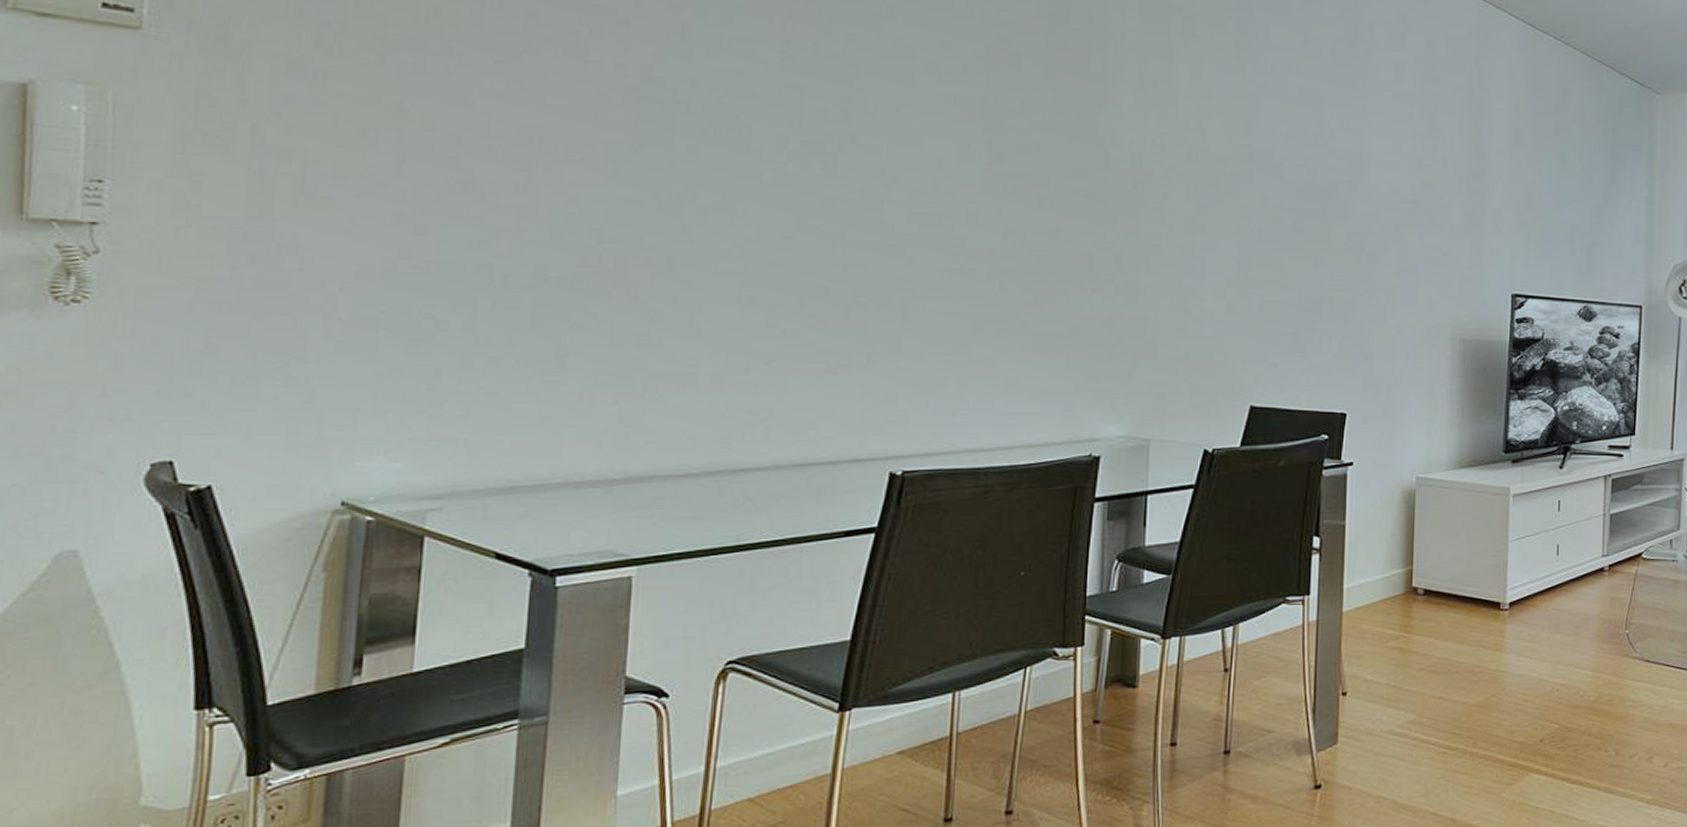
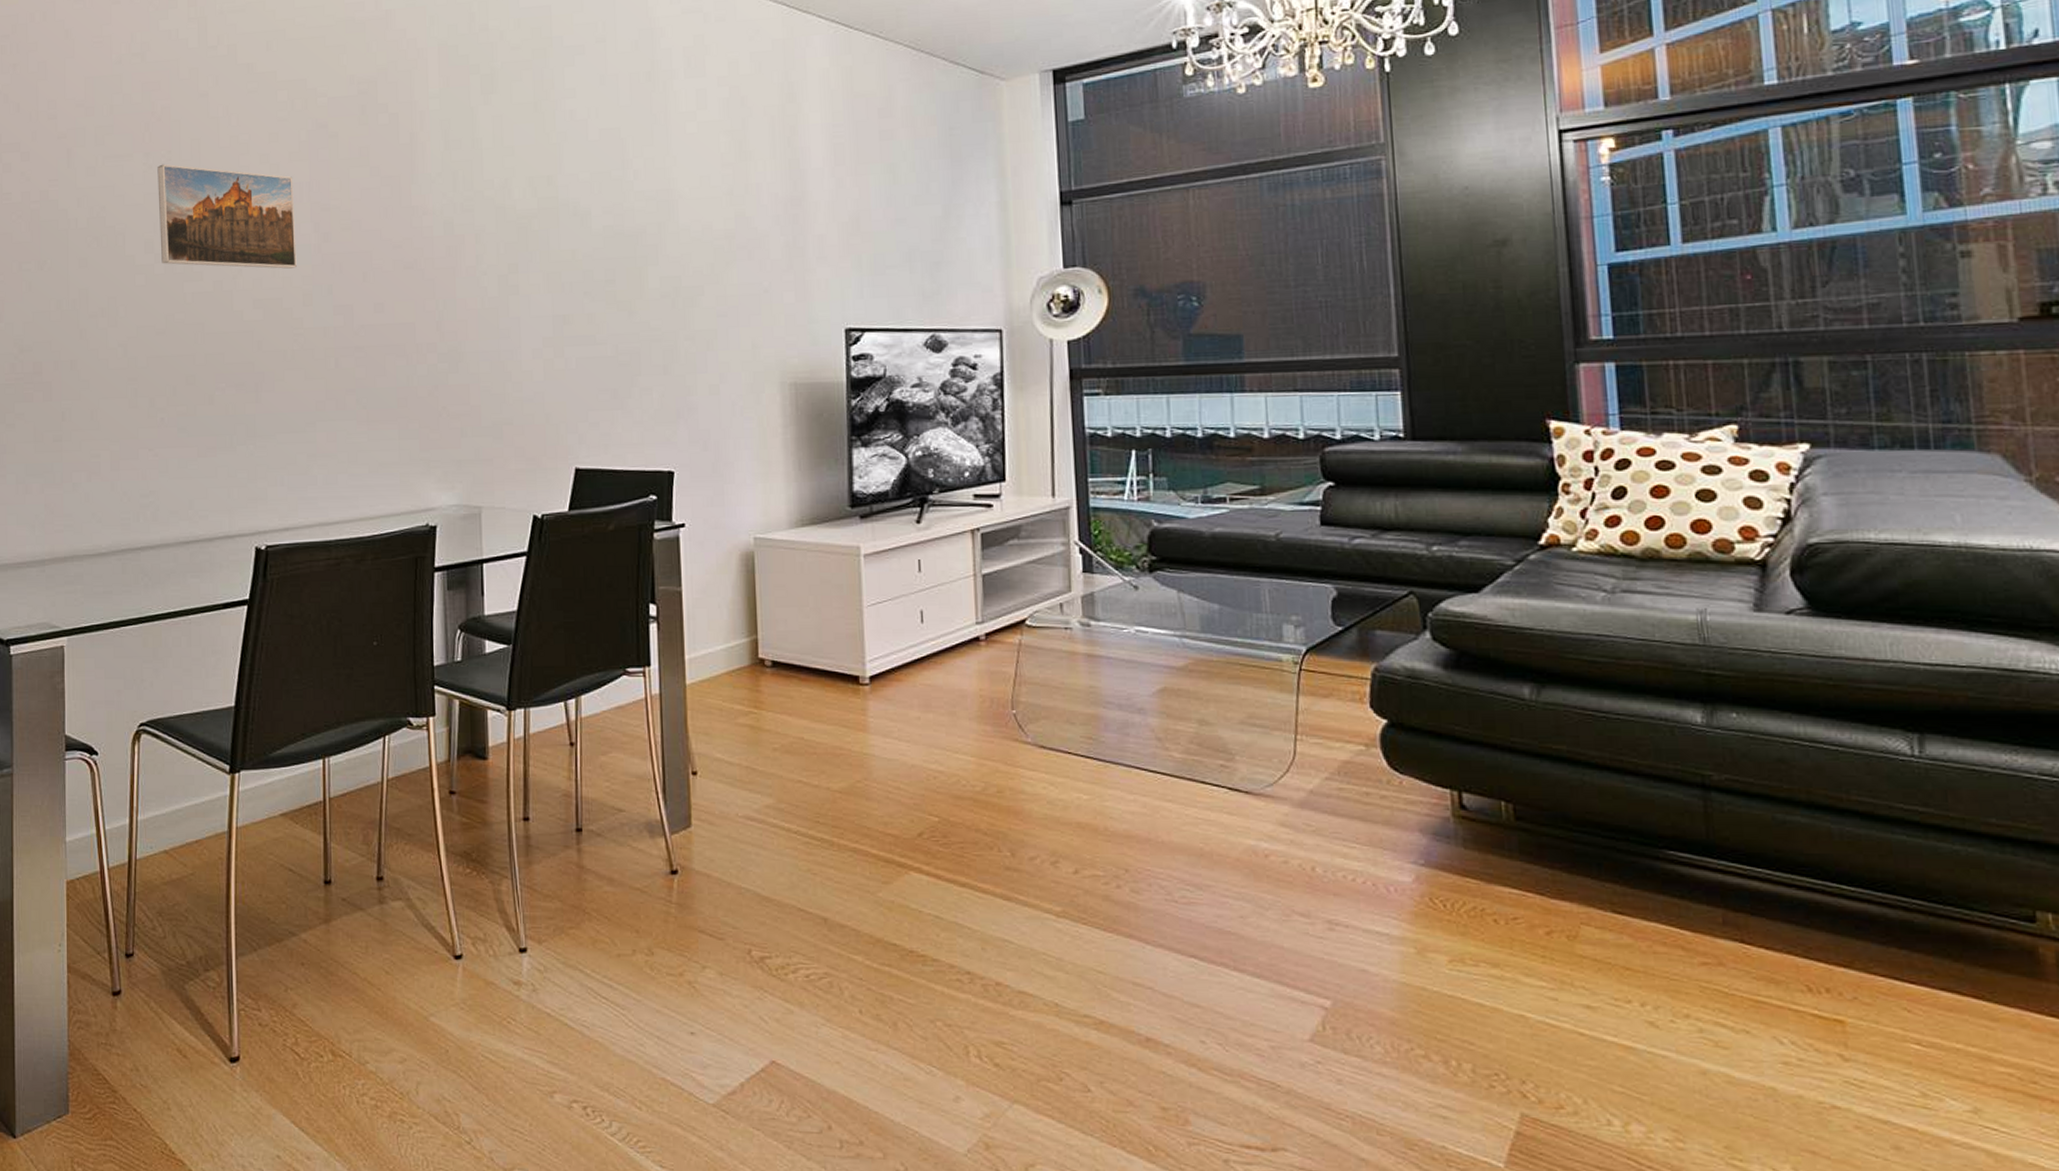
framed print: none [797,55,966,184] -> present [157,164,297,269]

